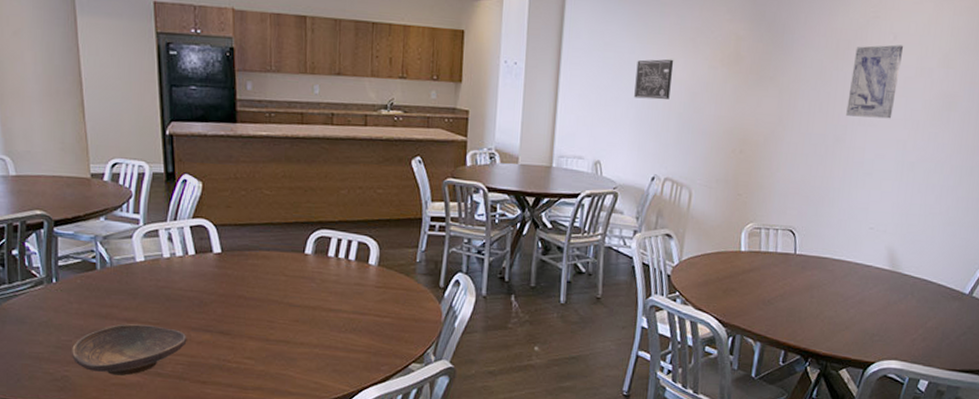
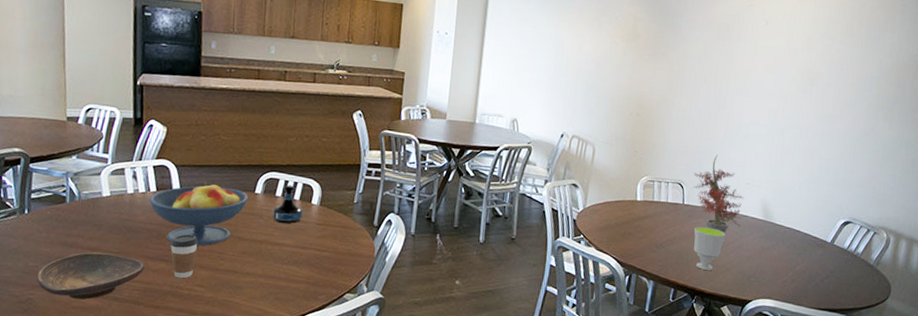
fruit bowl: none [187,242,298,314] -> present [148,182,248,246]
coffee cup: none [214,301,245,351] -> present [170,234,198,279]
tequila bottle: none [326,243,360,287] -> present [273,184,303,224]
wall art: present [634,59,674,100] -> none [547,34,582,69]
potted plant: none [807,195,867,287] -> present [694,154,745,234]
cup: none [807,279,845,329] -> present [694,226,726,270]
wall art: present [846,44,904,119] -> none [726,29,774,91]

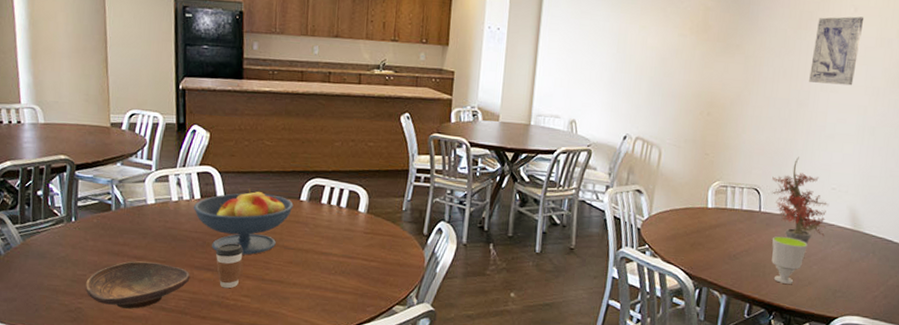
tequila bottle: present [273,184,303,224] -> none [319,191,350,232]
wall art: none [726,29,774,91] -> present [809,16,864,86]

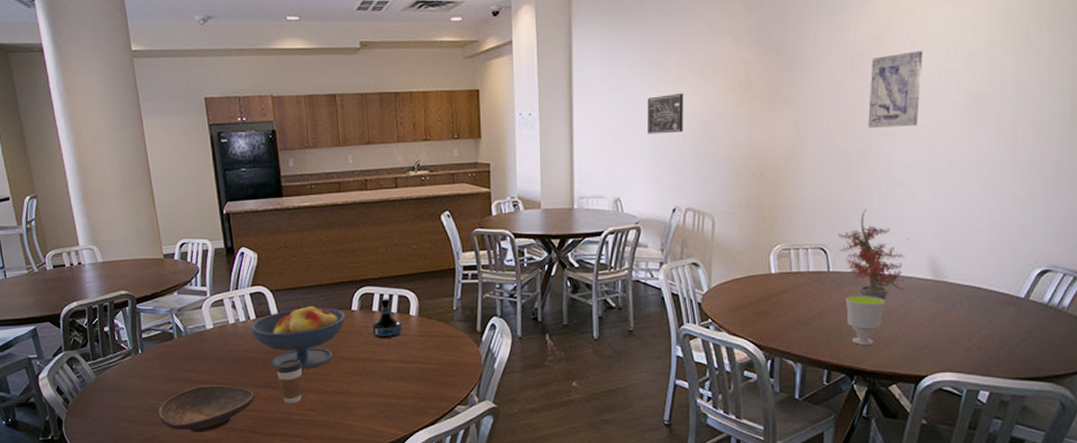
tequila bottle: none [319,191,350,232] -> present [372,298,402,338]
wall art: none [608,27,646,65] -> present [647,93,684,134]

